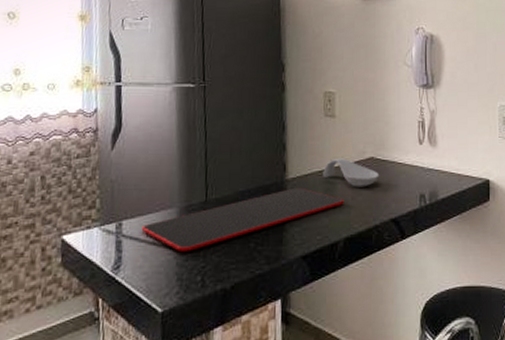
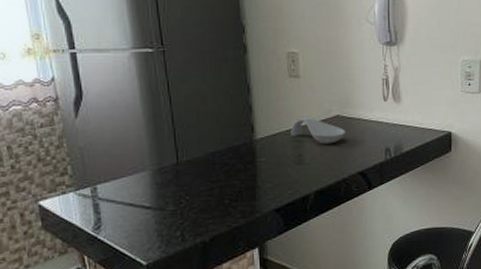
cutting board: present [141,187,344,253] -> none [116,146,313,211]

